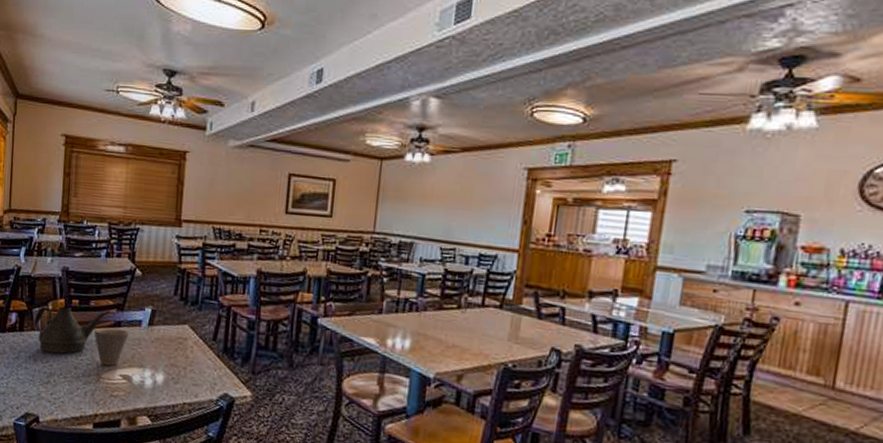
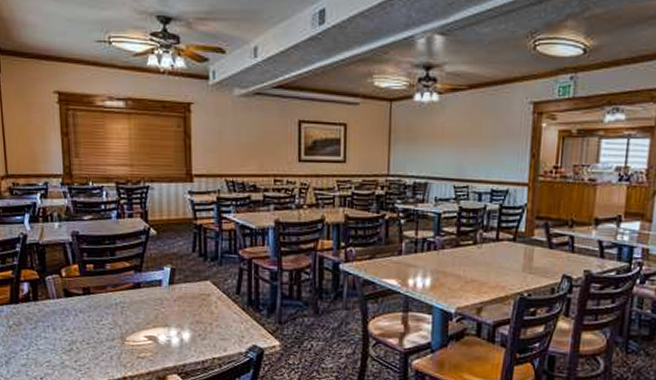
teapot: present [33,305,112,354] -> none [47,271,129,320]
cup: present [94,328,129,366] -> none [113,291,150,328]

